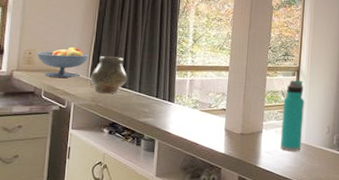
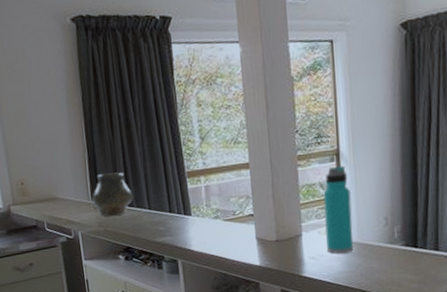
fruit bowl: present [37,46,89,78] -> none [30,168,86,207]

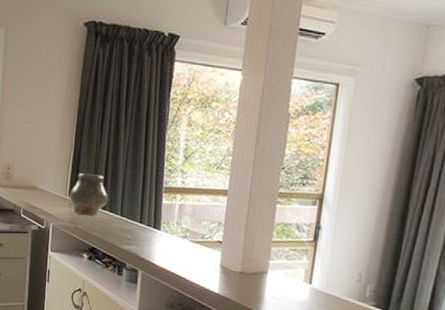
water bottle: present [323,165,354,254] -> none [291,210,328,301]

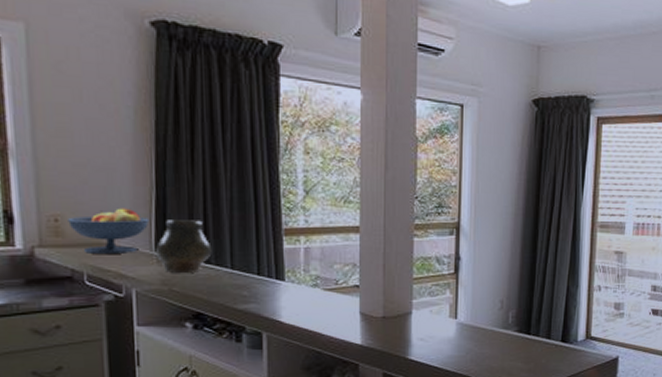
fruit bowl: none [15,162,68,196] -> present [68,208,150,253]

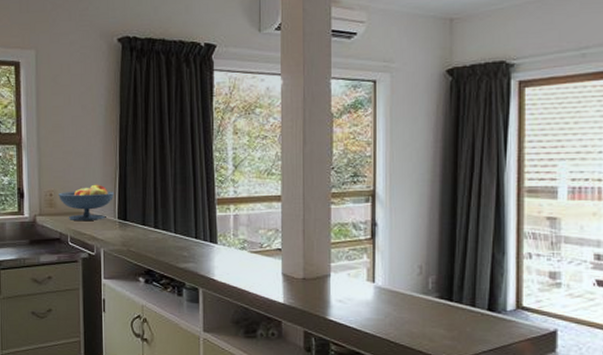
vase: present [155,220,212,274] -> none [118,193,160,237]

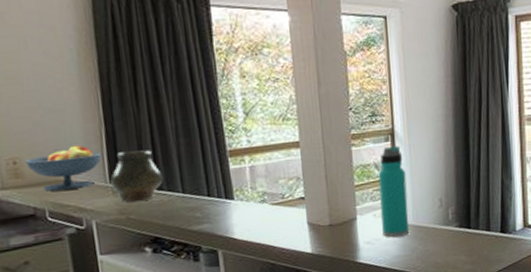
vase: none [118,193,160,237] -> present [109,150,163,203]
water bottle: none [356,207,385,300] -> present [378,145,410,238]

